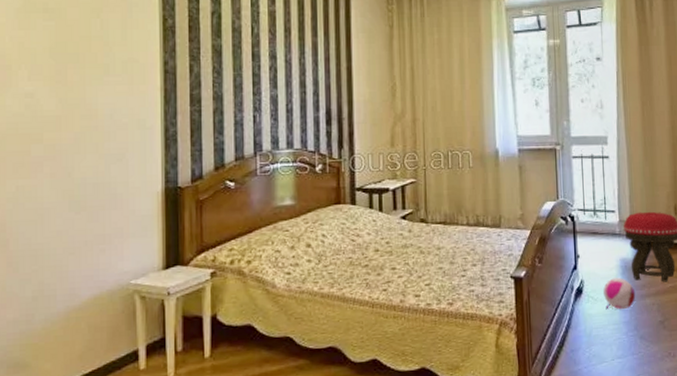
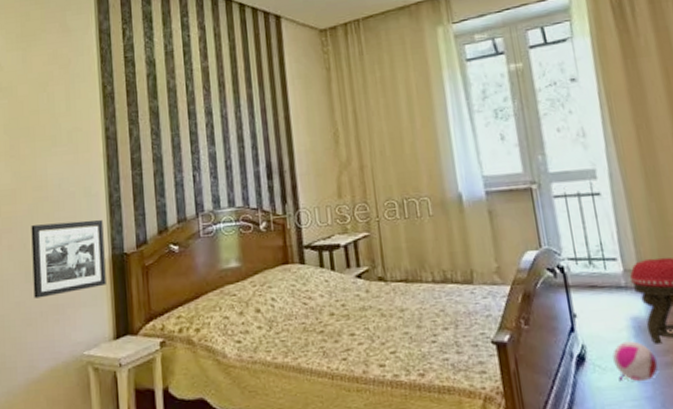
picture frame: none [77,152,158,228] -> present [31,220,106,299]

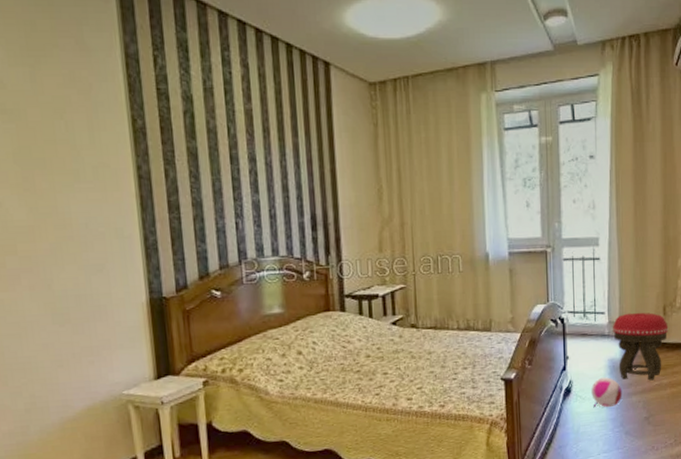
picture frame: present [31,220,106,299] -> none [55,262,145,340]

